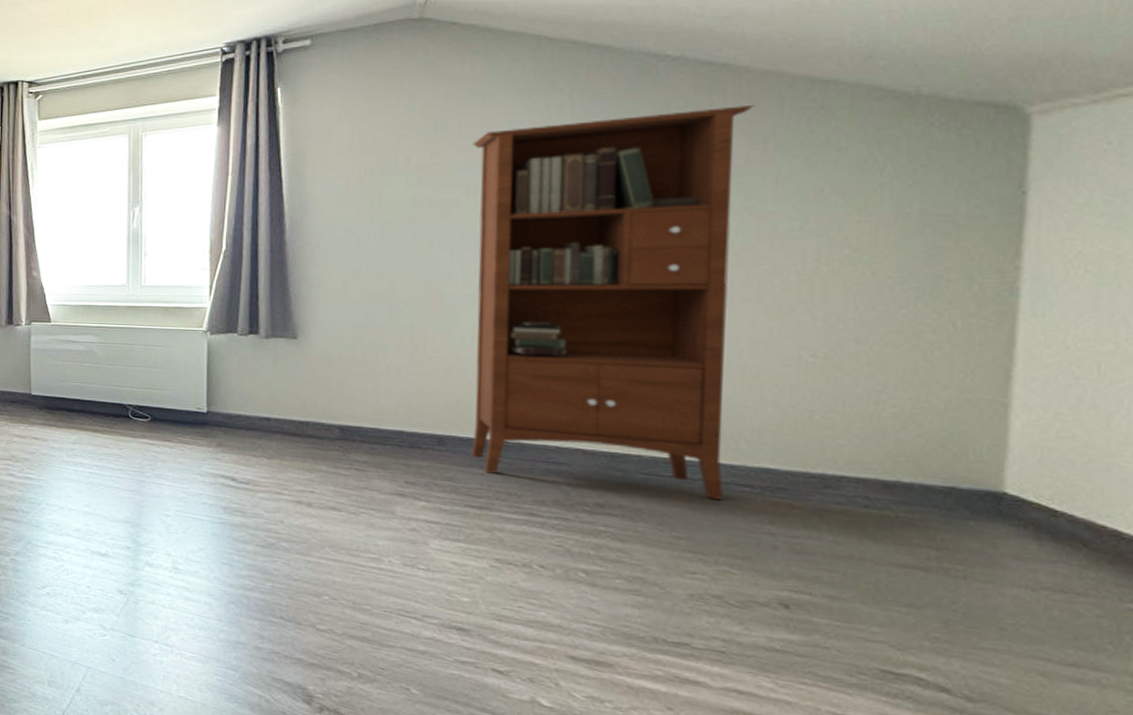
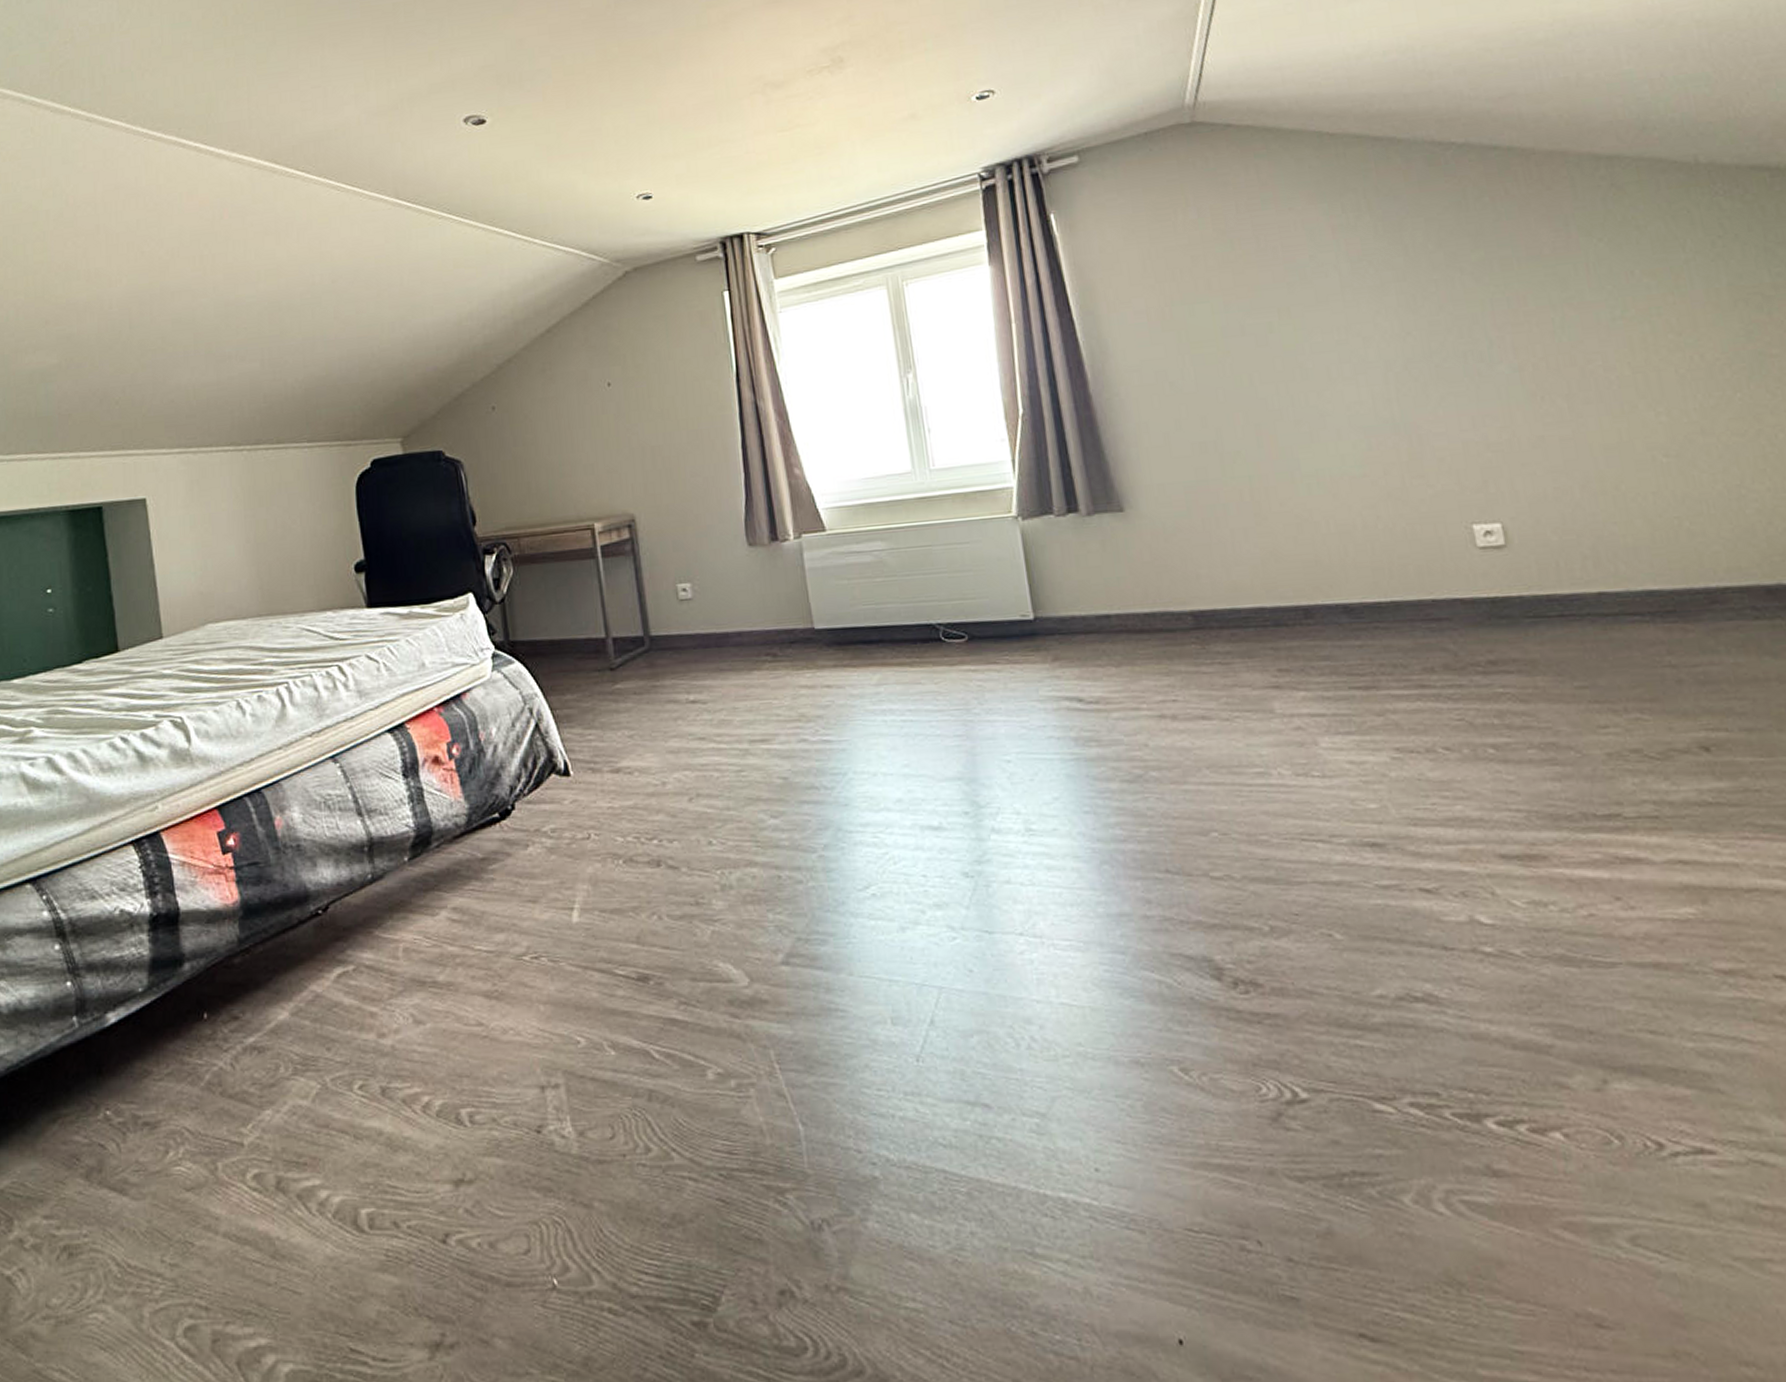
bookcase: present [471,104,754,500] -> none [1274,188,1617,644]

